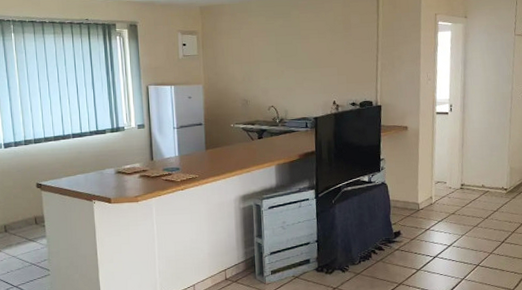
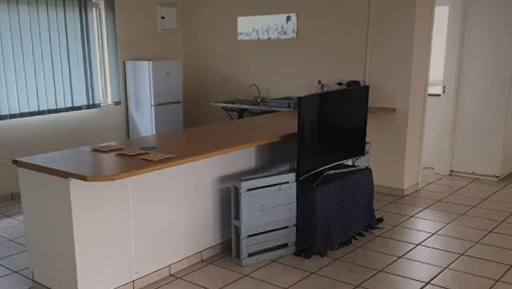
wall art: none [254,39,313,65] -> present [237,13,299,41]

